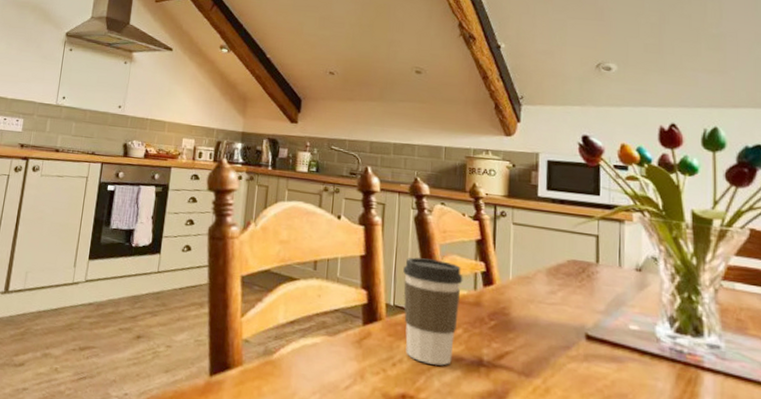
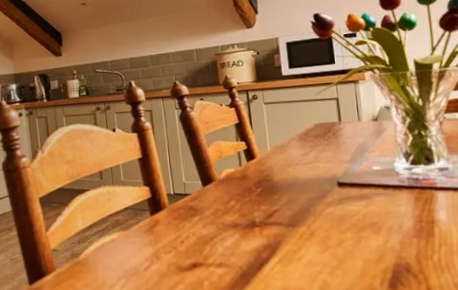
coffee cup: present [403,257,463,366] -> none [177,148,230,235]

